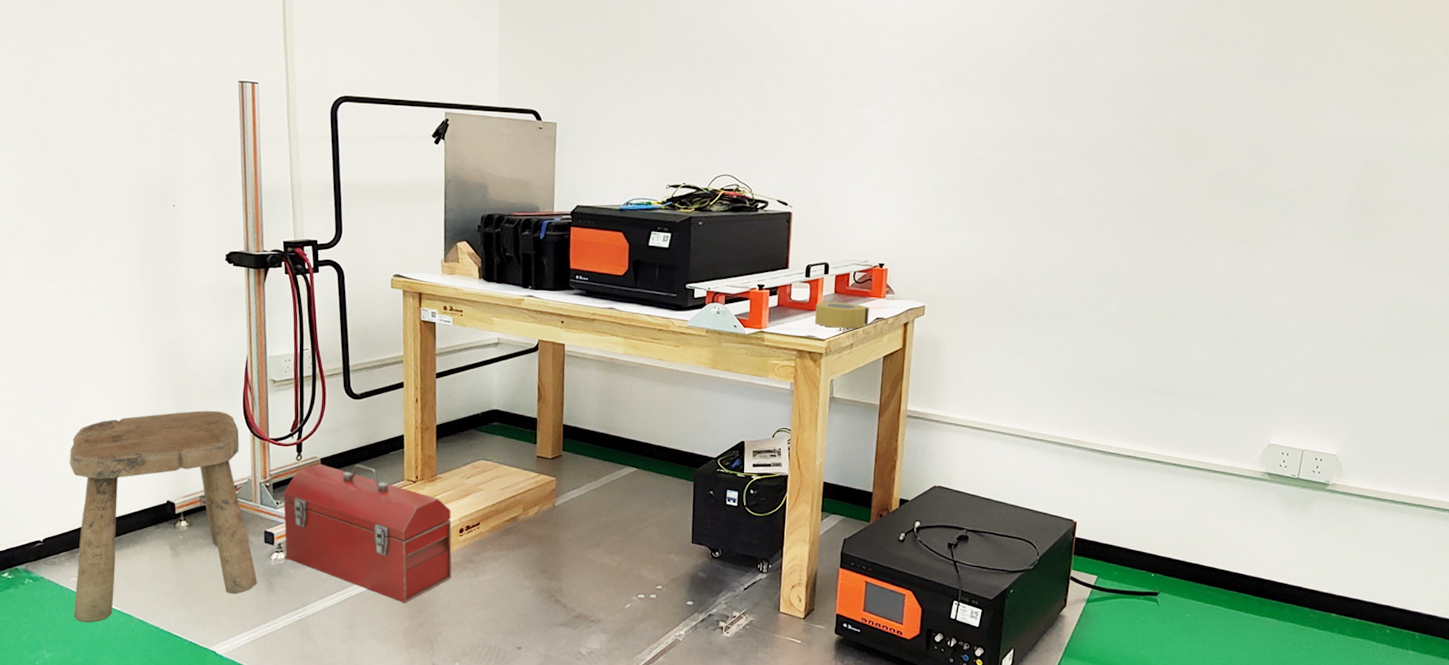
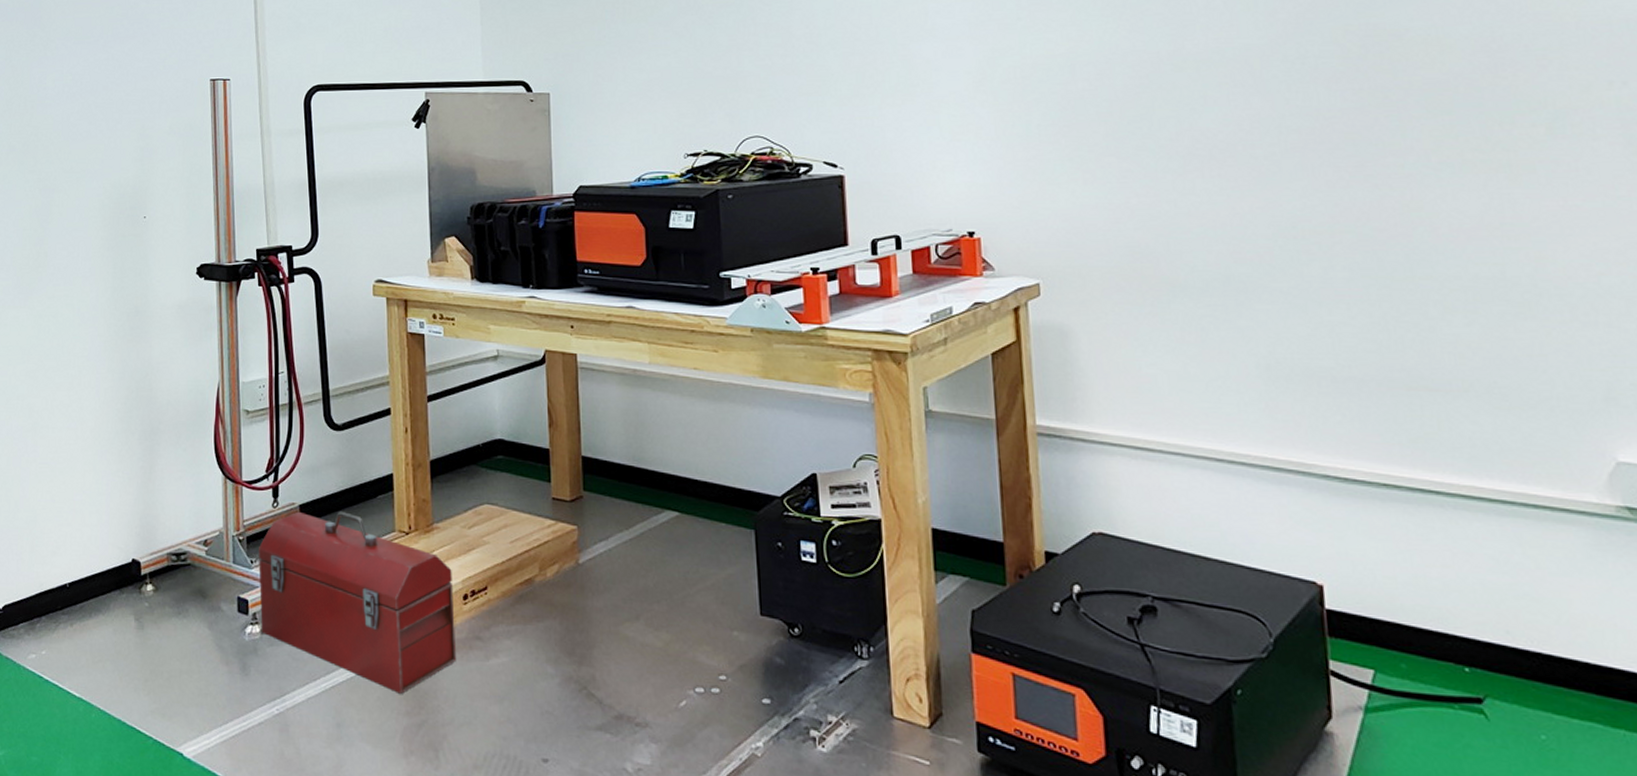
stool: present [69,410,257,623] -> none [30,448,230,713]
adhesive tape: present [815,301,869,329] -> none [891,285,964,319]

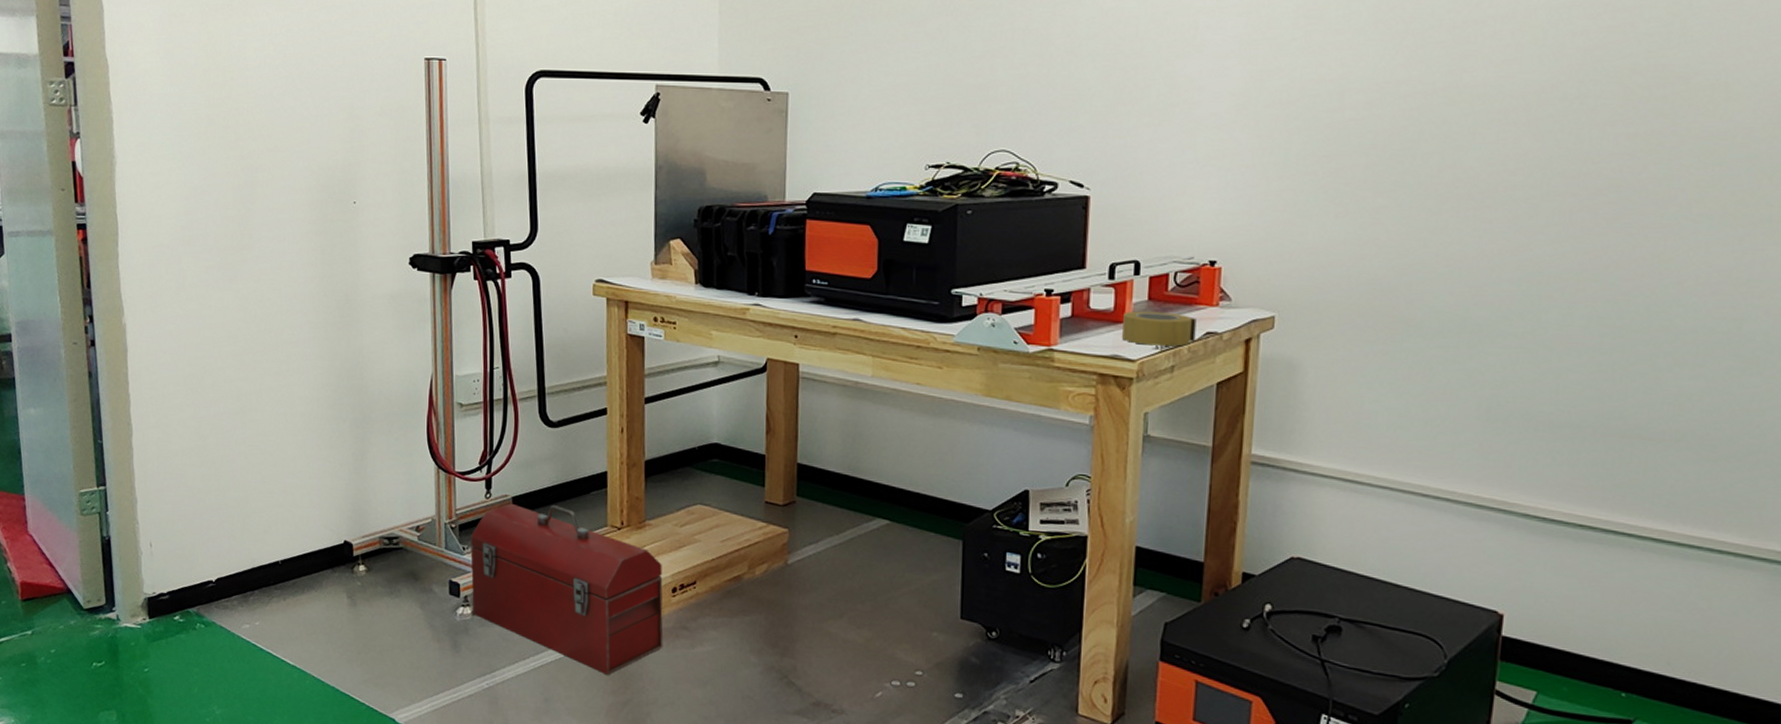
adhesive tape: none [891,285,964,319] -> present [1122,311,1197,347]

